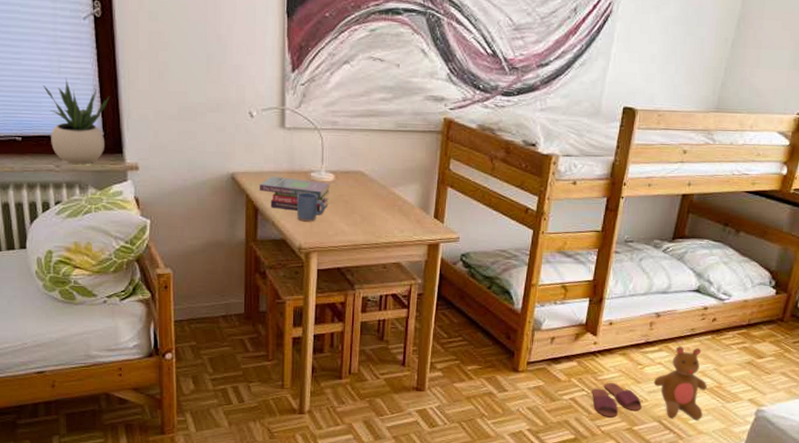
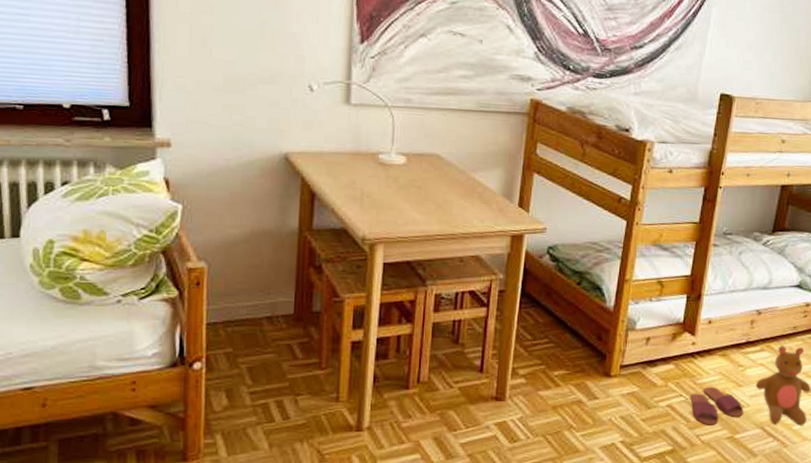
potted plant: present [43,78,110,164] -> none [55,39,140,139]
books: present [260,176,330,213] -> none [318,158,401,199]
mug: present [296,192,325,222] -> none [361,176,394,209]

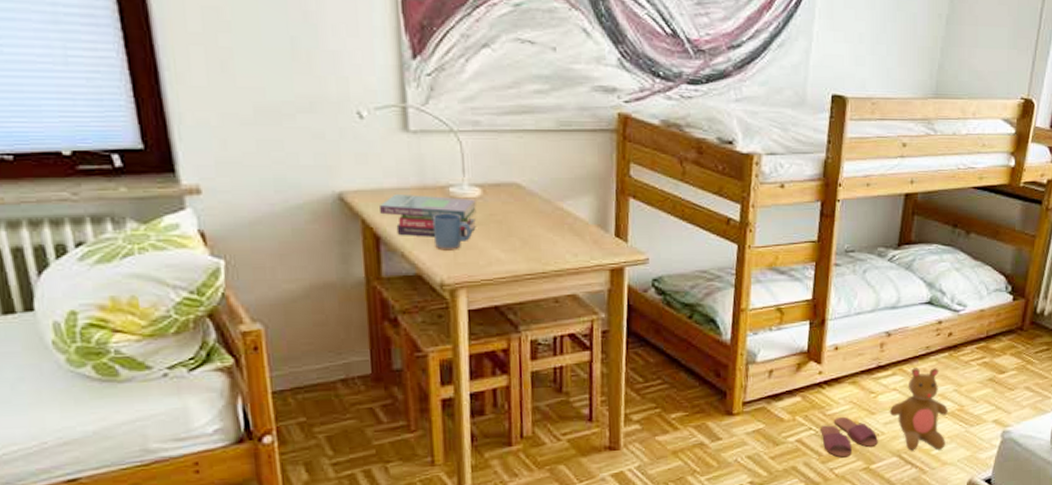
books: none [318,158,401,199] -> present [380,195,477,238]
mug: none [361,176,394,209] -> present [432,213,472,251]

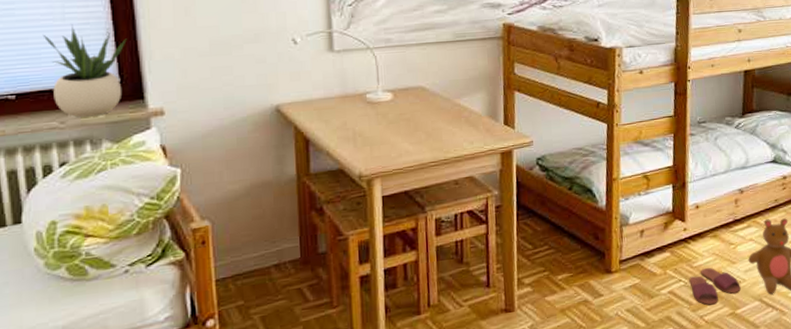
potted plant: none [41,71,149,189] -> present [42,24,127,118]
books: present [380,195,477,238] -> none [309,102,389,137]
mug: present [432,213,472,251] -> none [352,115,385,147]

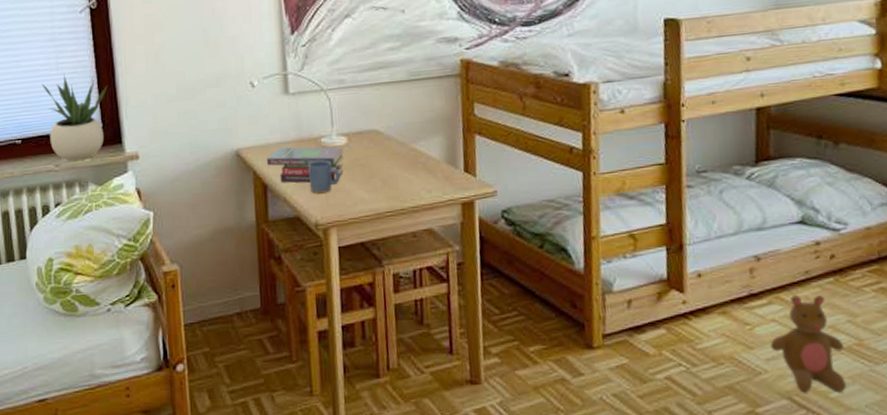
books: none [309,102,389,137] -> present [267,146,344,183]
mug: none [352,115,385,147] -> present [307,160,340,194]
slippers: present [689,267,741,305] -> none [691,351,762,399]

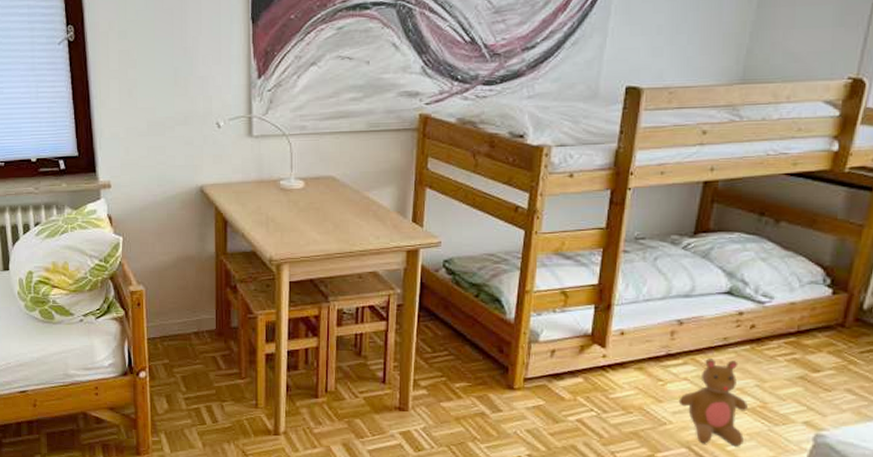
potted plant: present [41,73,108,161] -> none [22,102,83,185]
books: present [267,146,344,183] -> none [229,187,300,222]
mug: present [307,160,340,194] -> none [266,201,295,232]

